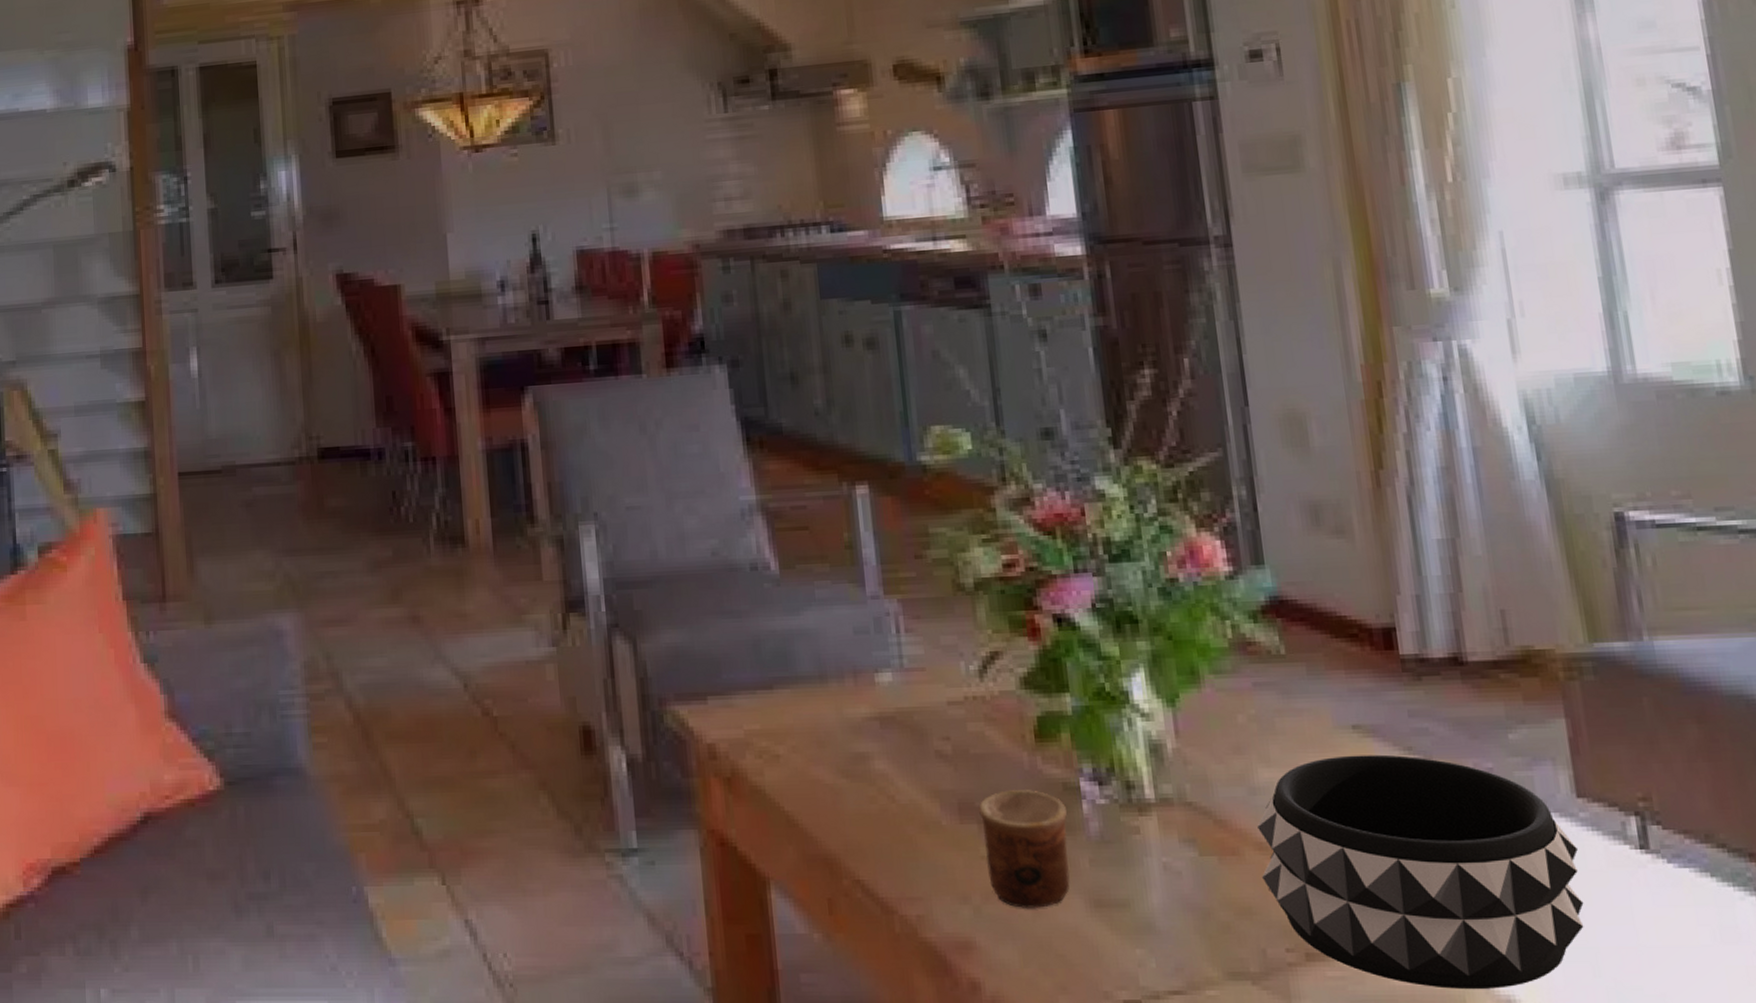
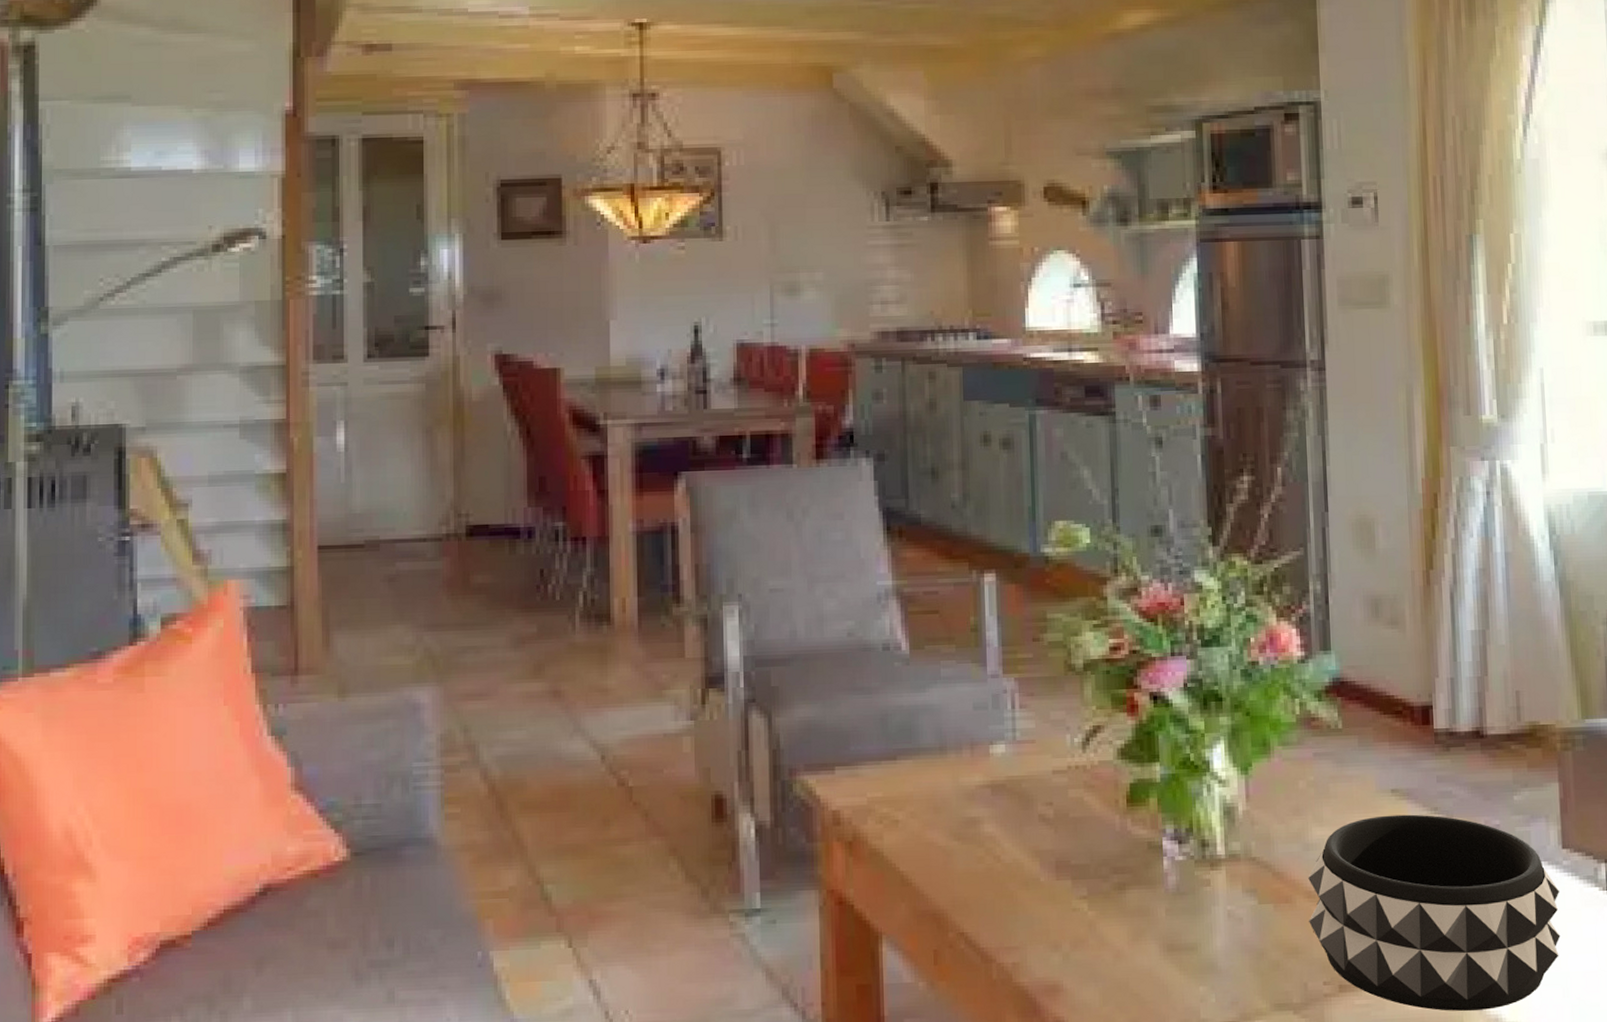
cup: present [979,788,1070,909] -> none [1074,848,1149,955]

